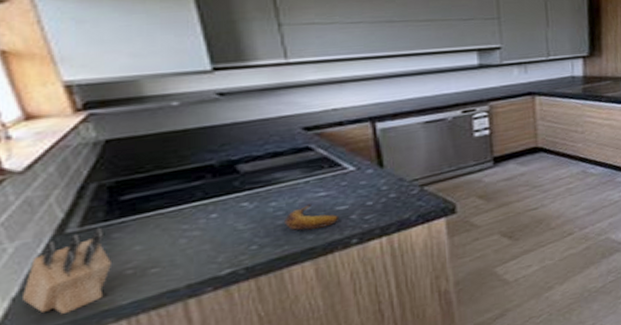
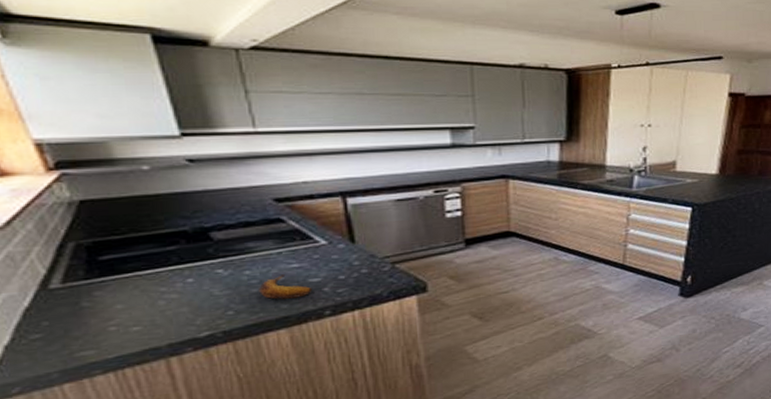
knife block: present [23,227,111,315] -> none [14,284,95,365]

